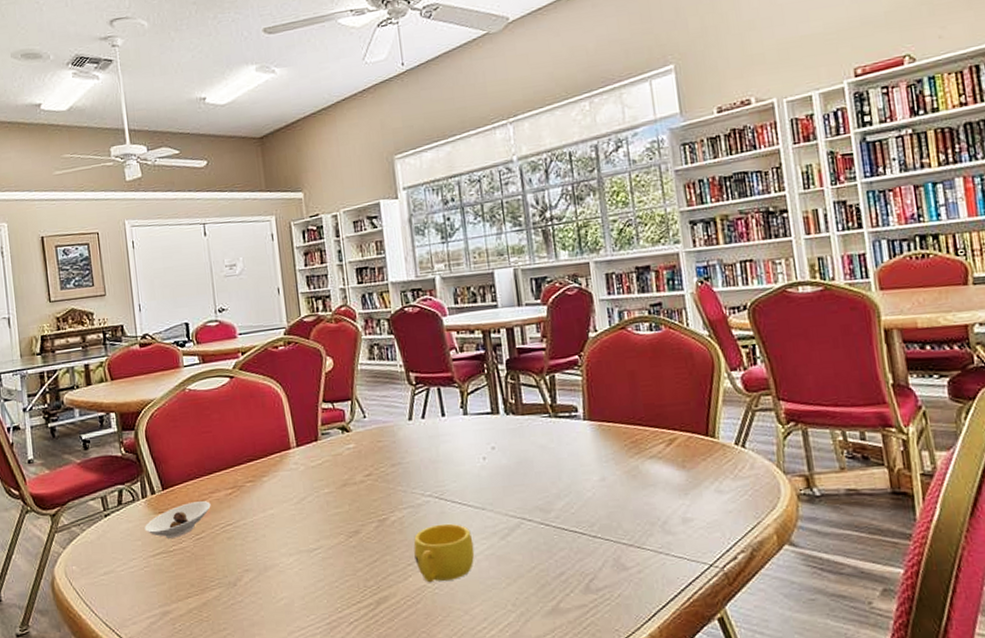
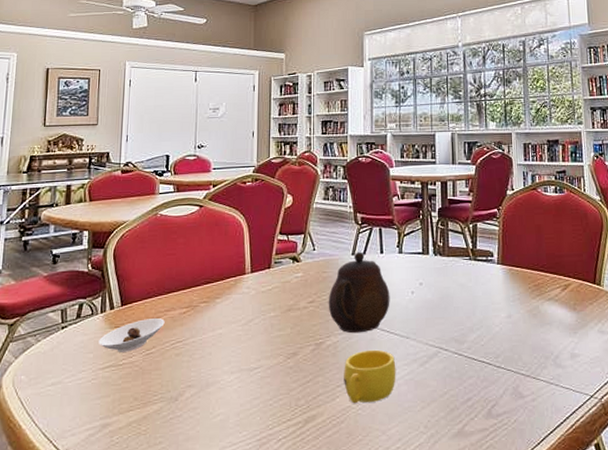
teapot: none [387,416,459,507] -> present [328,251,390,334]

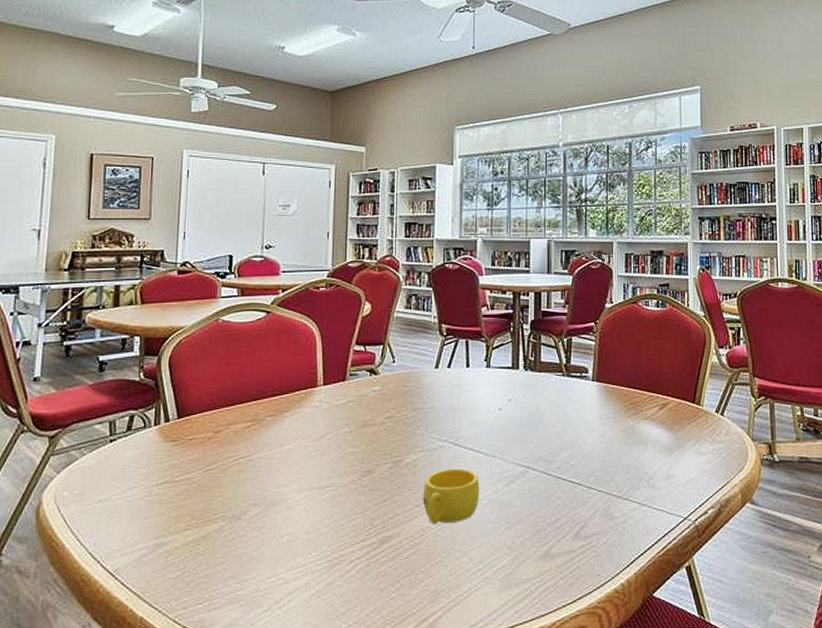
saucer: present [99,318,165,352] -> none [152,432,227,468]
teapot: present [328,251,390,334] -> none [408,365,476,451]

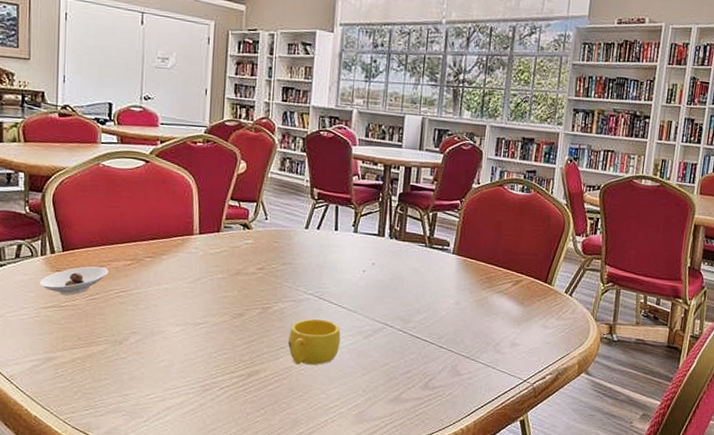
saucer: none [152,432,227,468] -> present [40,266,109,295]

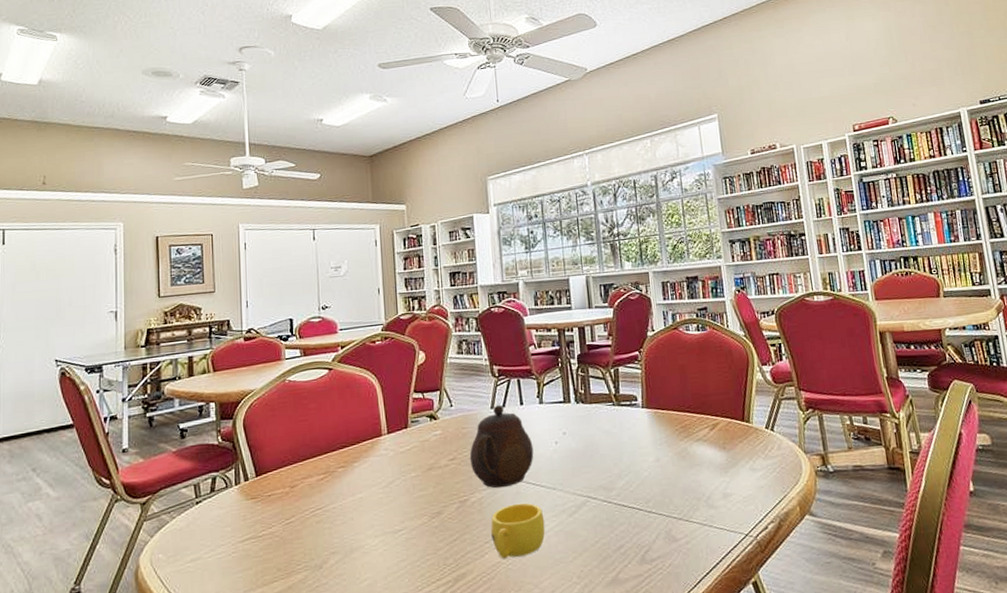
saucer: present [40,266,109,295] -> none [236,486,303,524]
teapot: none [277,226,341,303] -> present [469,404,534,488]

